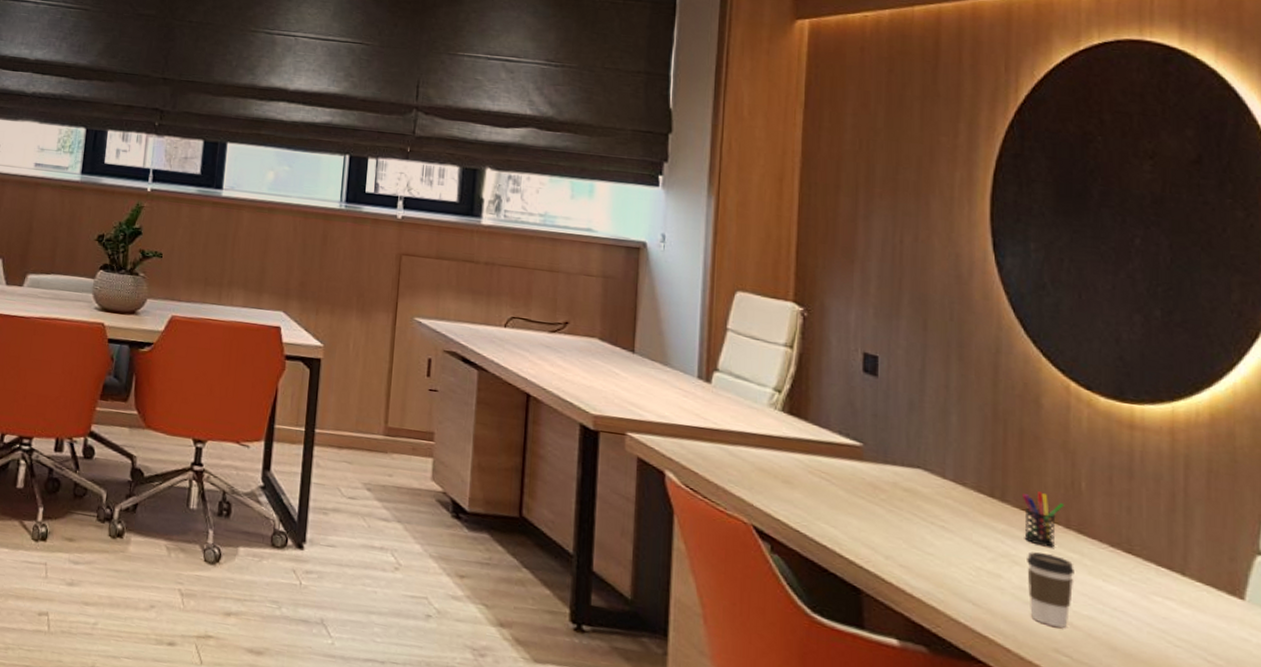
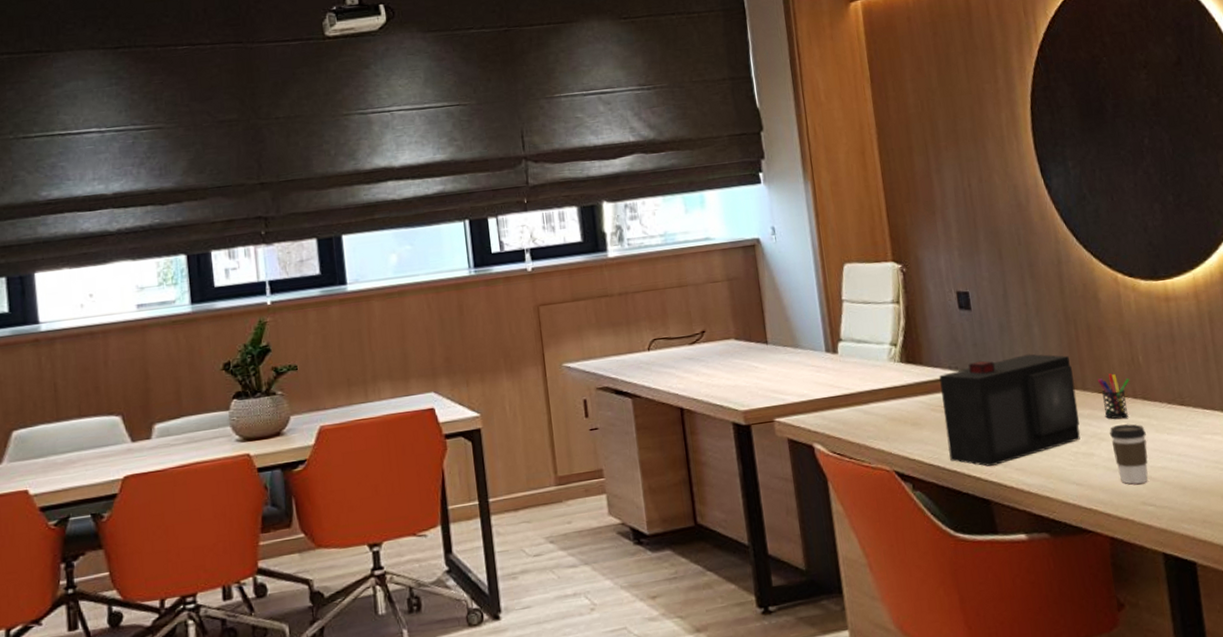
speaker: none [821,434,991,556] -> present [939,354,1081,467]

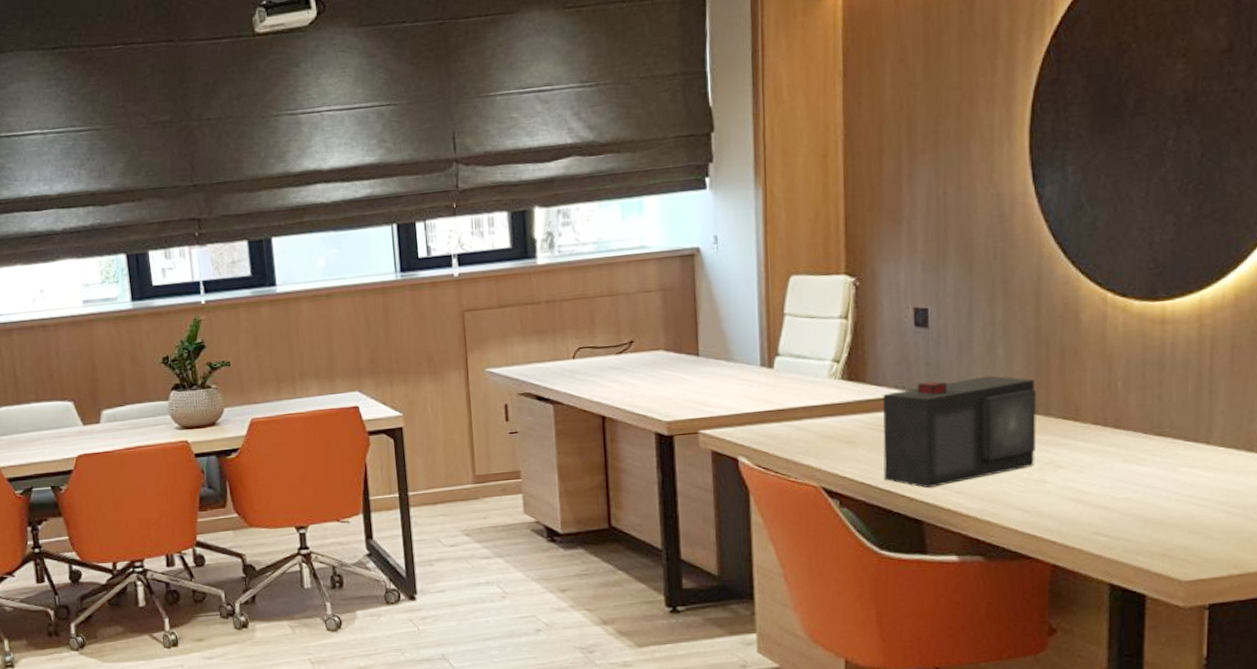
pen holder: present [1098,373,1129,419] -> none [1065,399,1102,447]
coffee cup: present [1110,424,1149,485] -> none [1069,452,1111,514]

